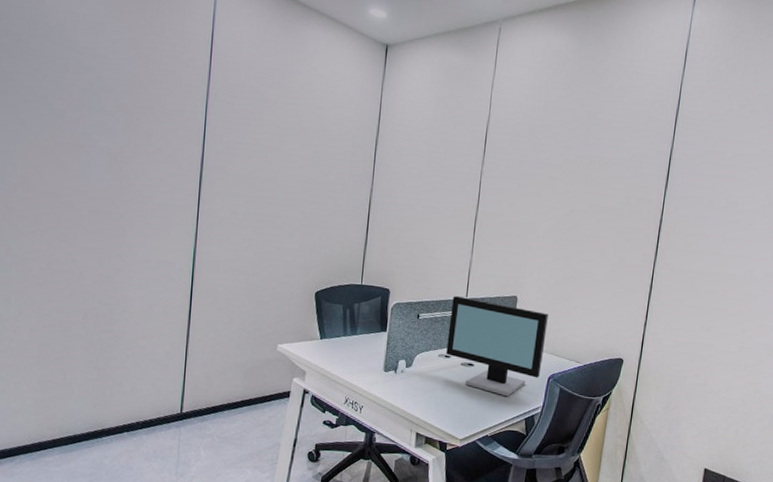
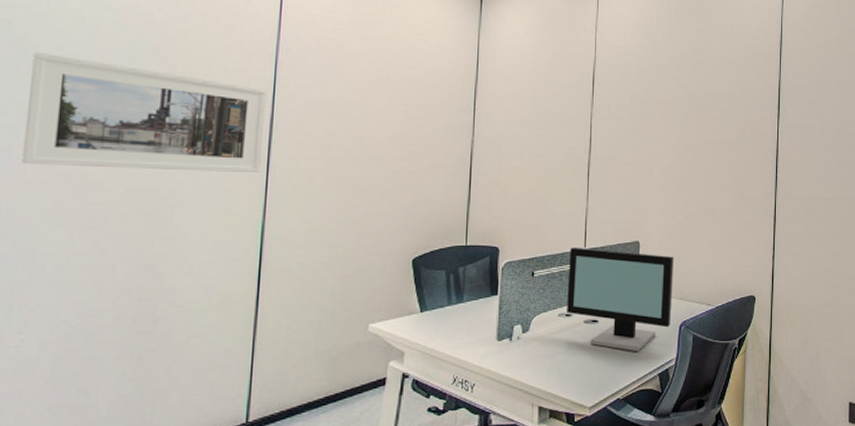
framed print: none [13,86,199,205] -> present [22,52,267,174]

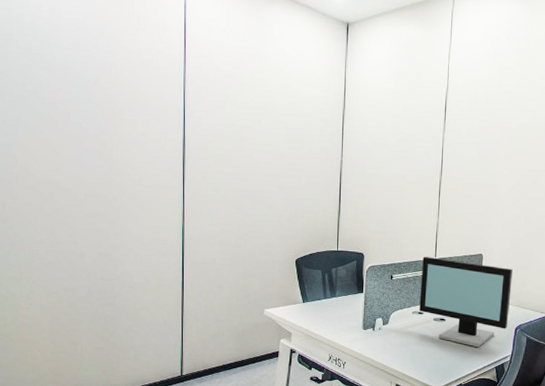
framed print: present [22,52,267,174] -> none [12,84,179,185]

